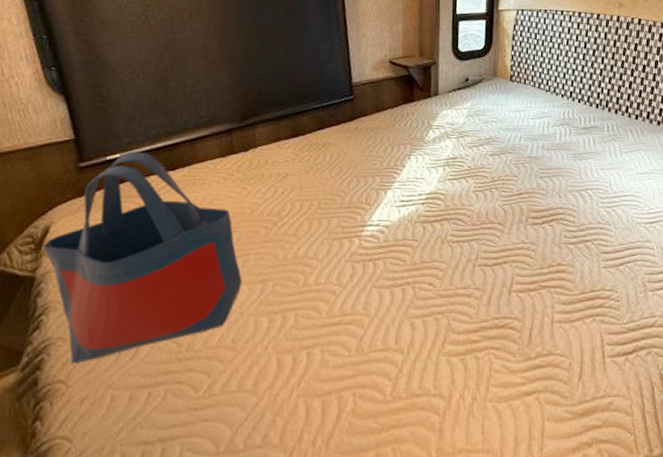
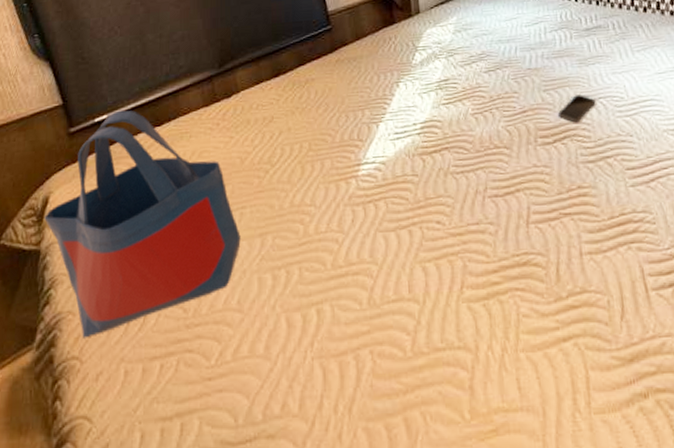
smartphone: none [549,183,584,209] -> present [557,93,596,123]

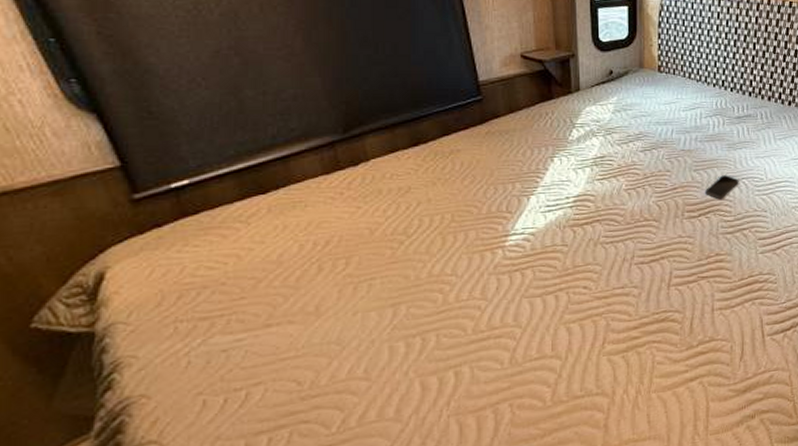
tote bag: present [44,110,241,338] -> none [99,175,369,421]

